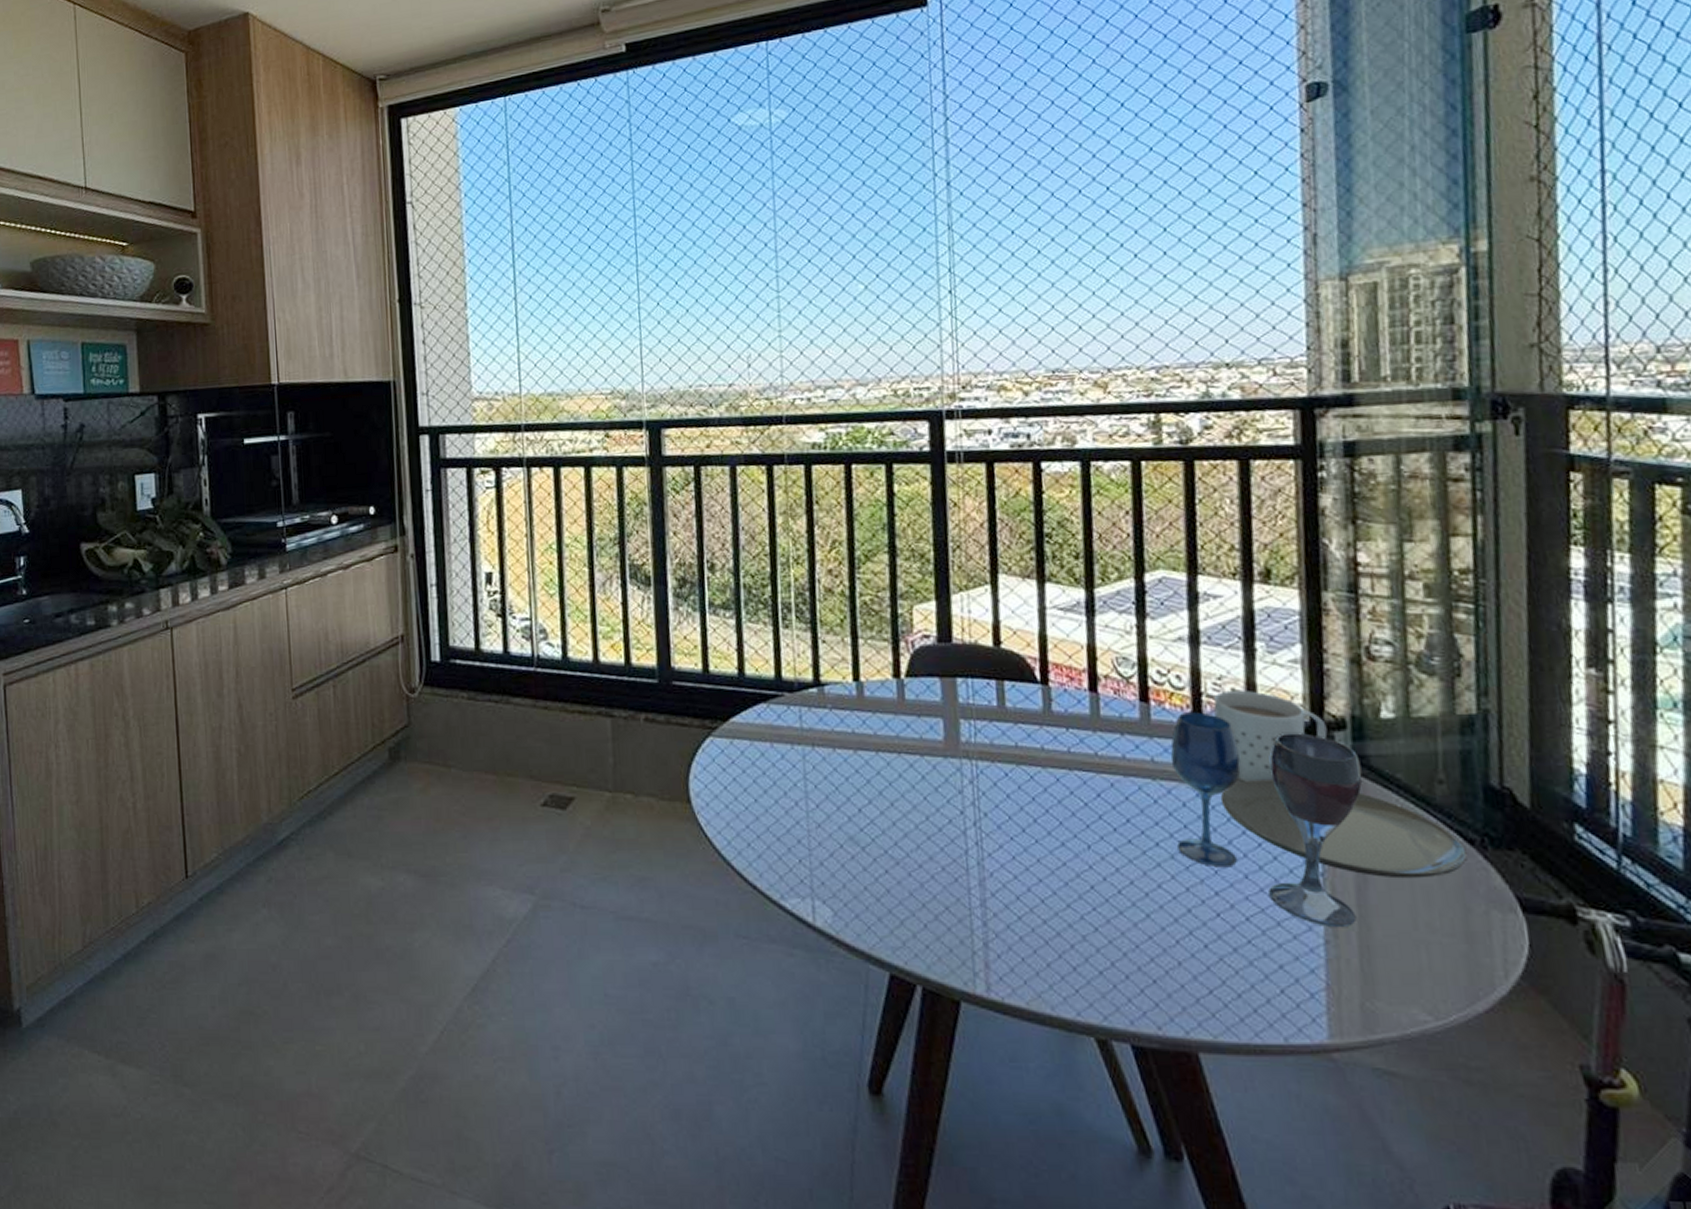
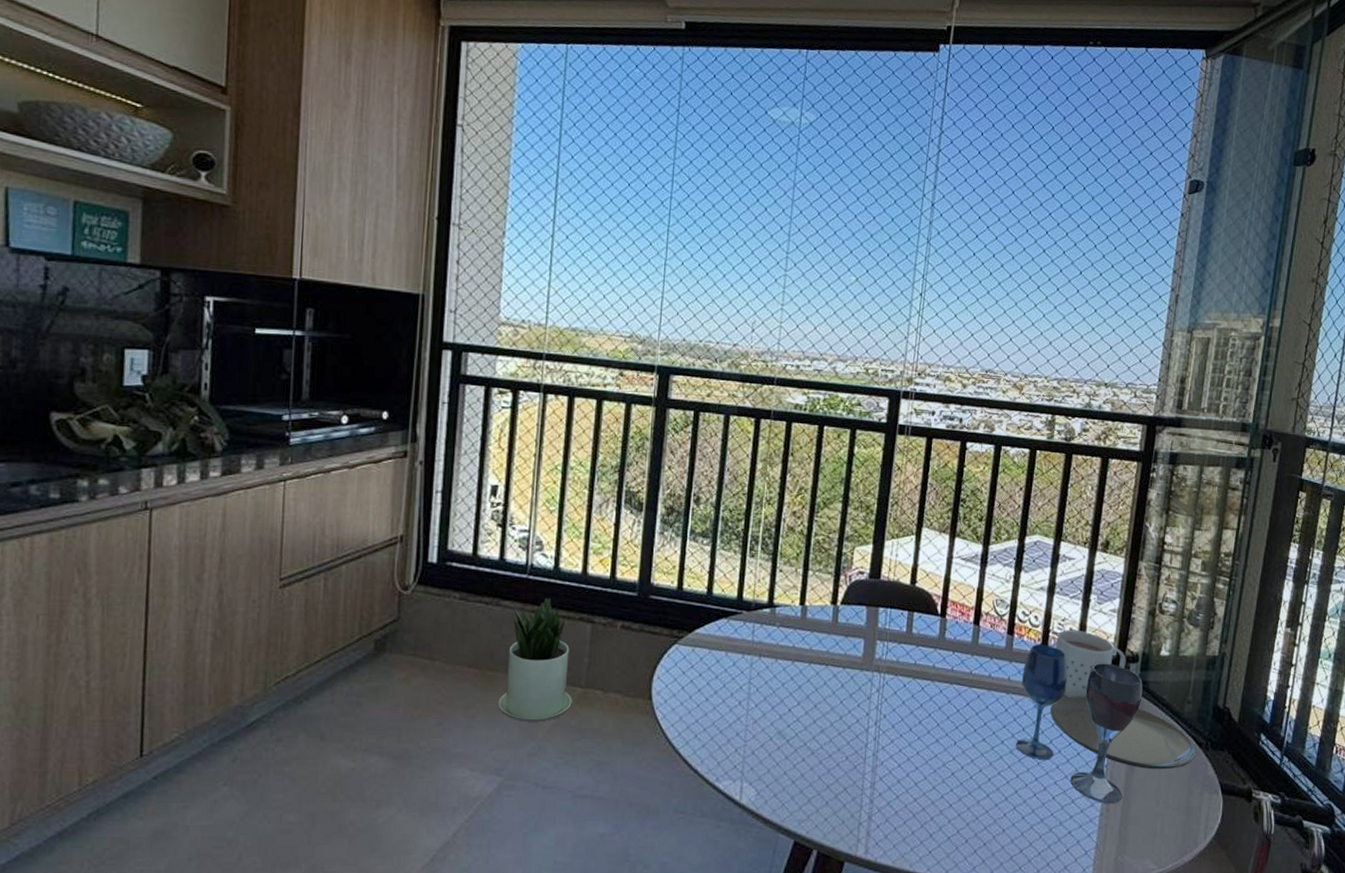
planter: none [521,691,601,833] -> present [498,597,572,722]

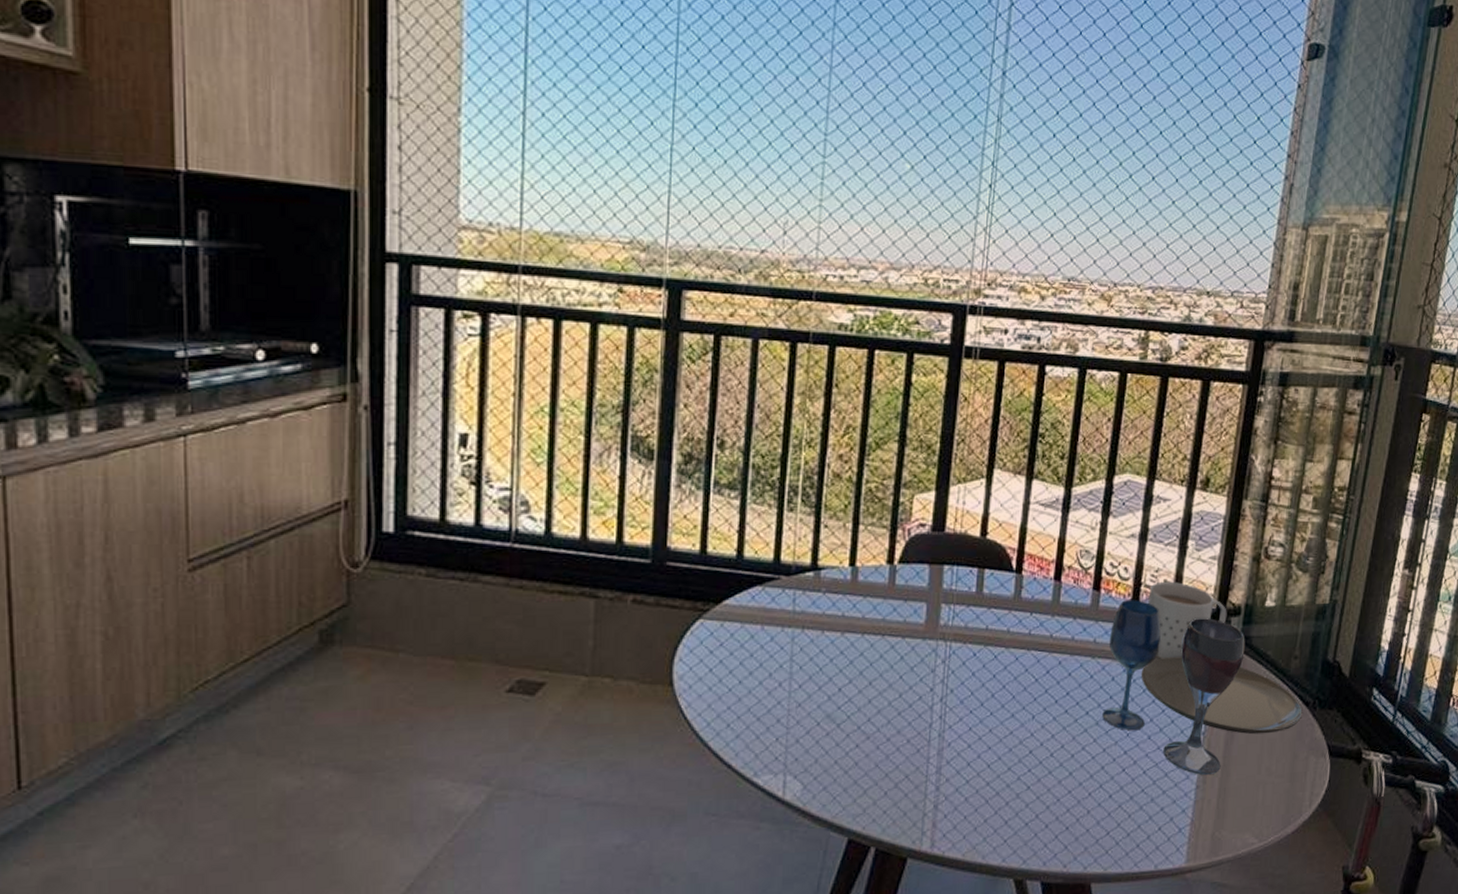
planter: present [498,597,572,722] -> none [482,569,575,720]

